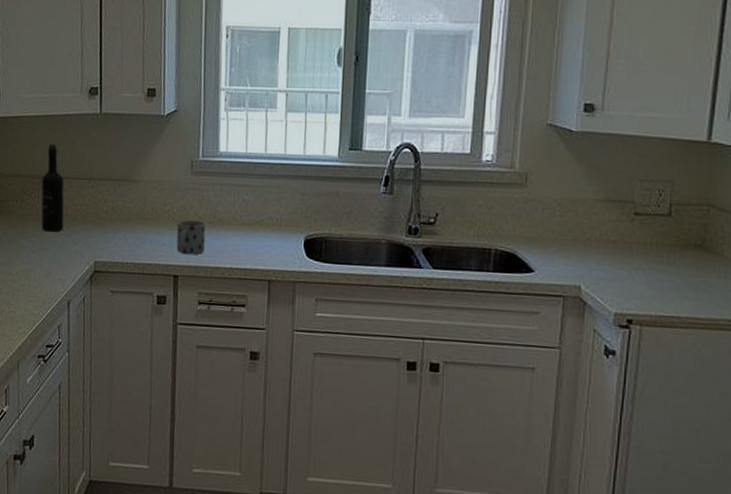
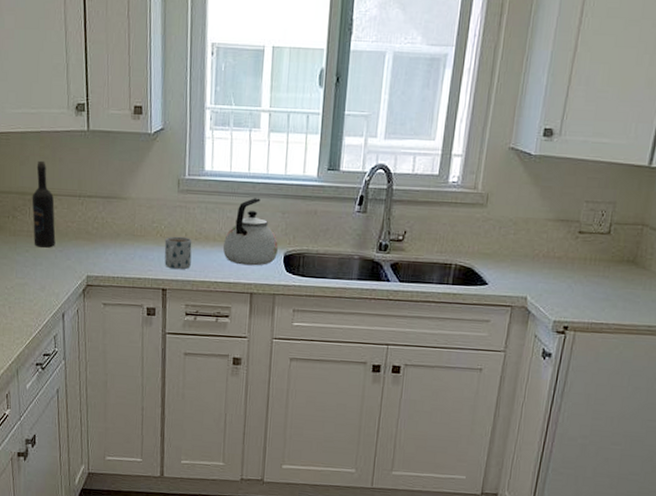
kettle: none [239,179,298,251] -> present [223,198,278,266]

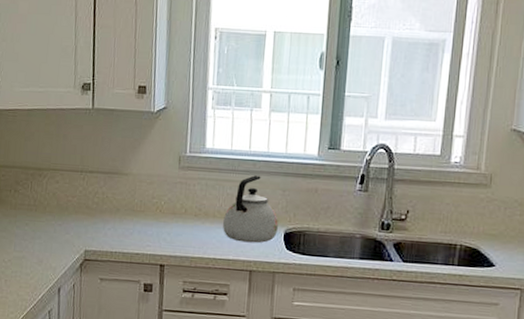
wine bottle: present [31,160,56,248] -> none [34,136,57,222]
mug: present [164,236,192,270] -> none [163,212,192,246]

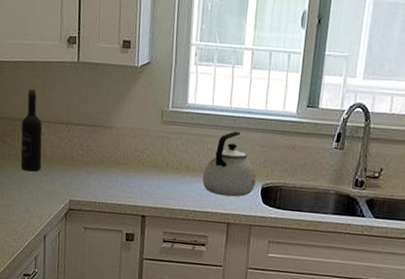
wine bottle: none [34,136,57,222] -> present [20,88,43,172]

